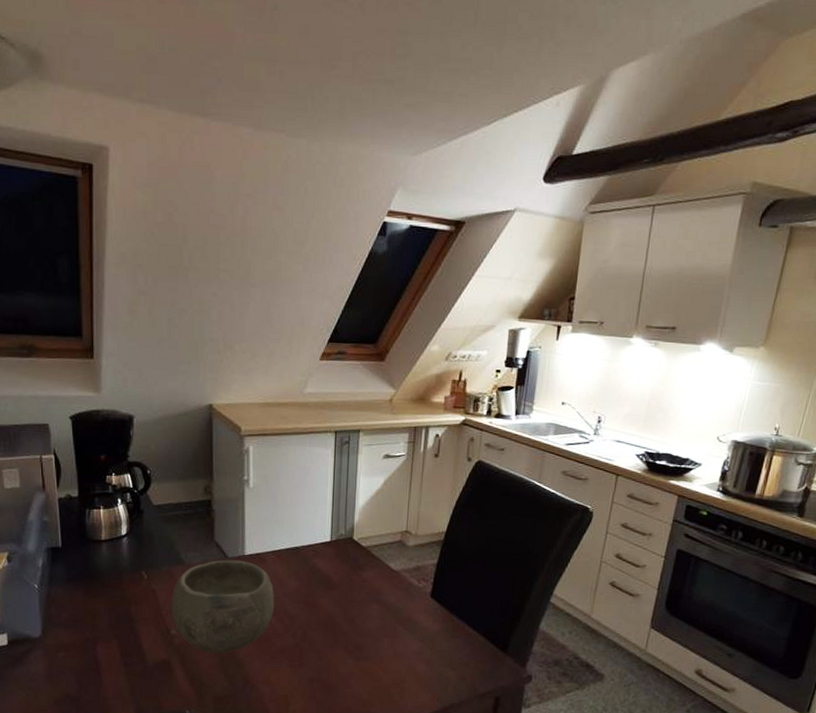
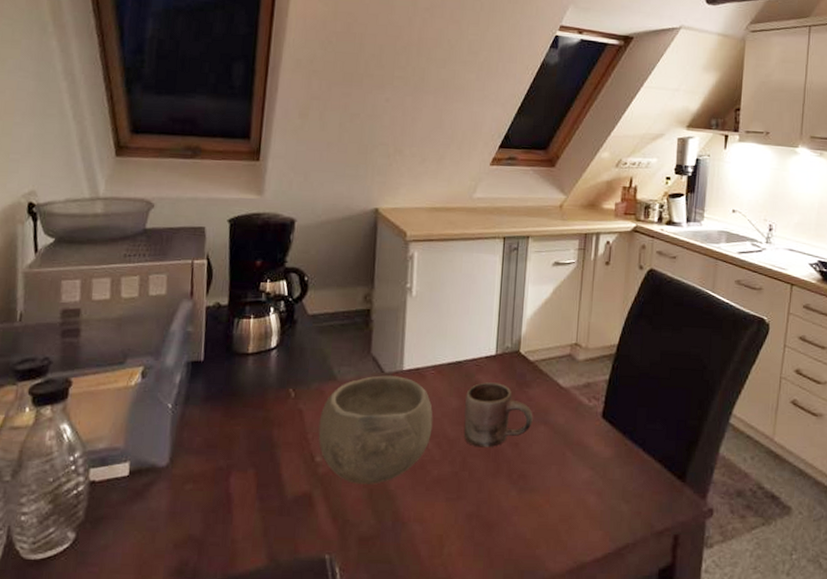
mug: none [303,566,367,623] -> present [463,382,533,448]

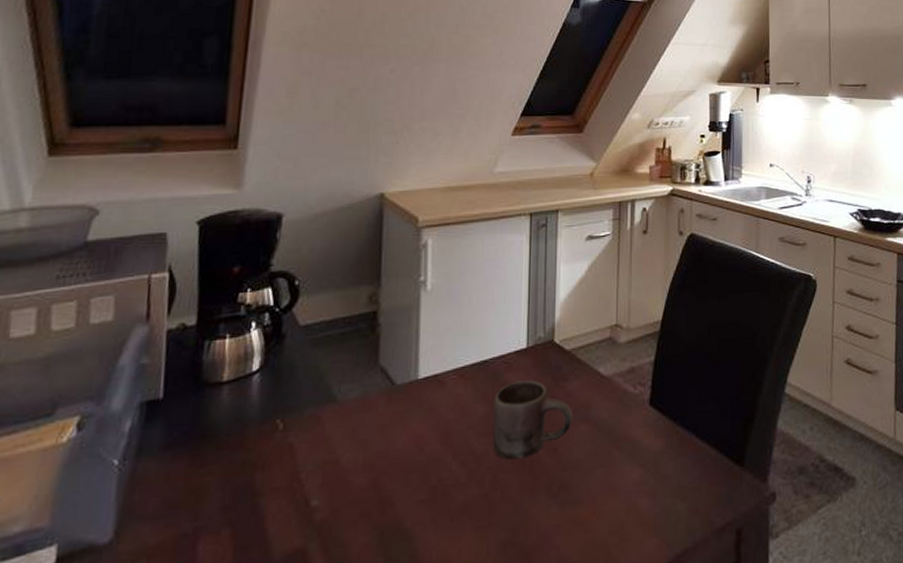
bowl: present [318,375,433,486] -> none [314,387,456,527]

